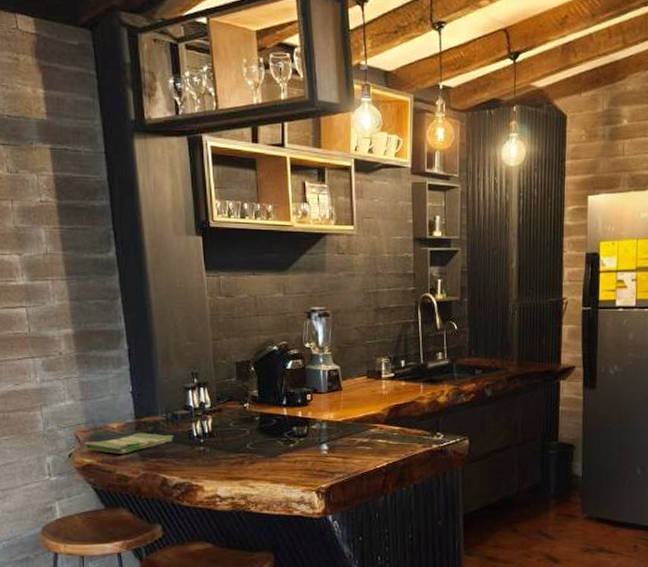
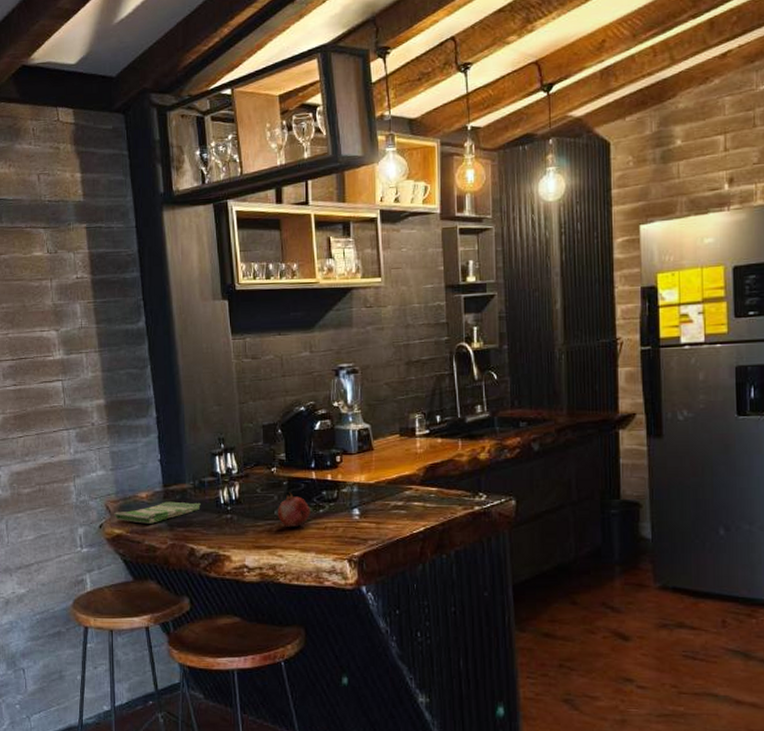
fruit: none [249,426,281,461] -> present [277,491,311,528]

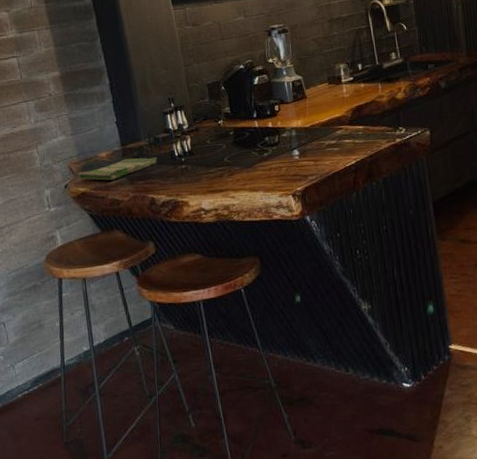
fruit: present [277,491,311,528] -> none [226,140,257,172]

